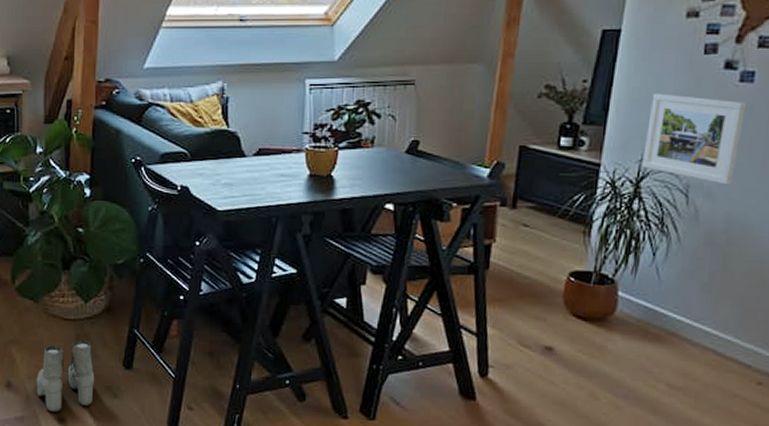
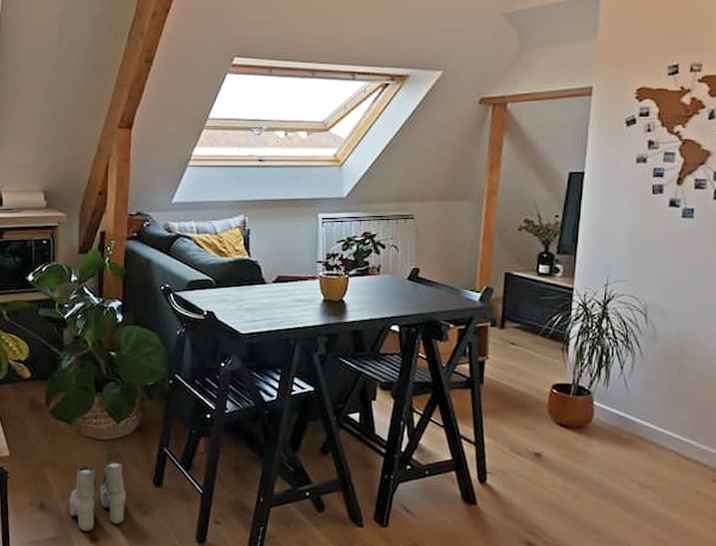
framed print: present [642,93,747,185] -> none [607,227,690,306]

